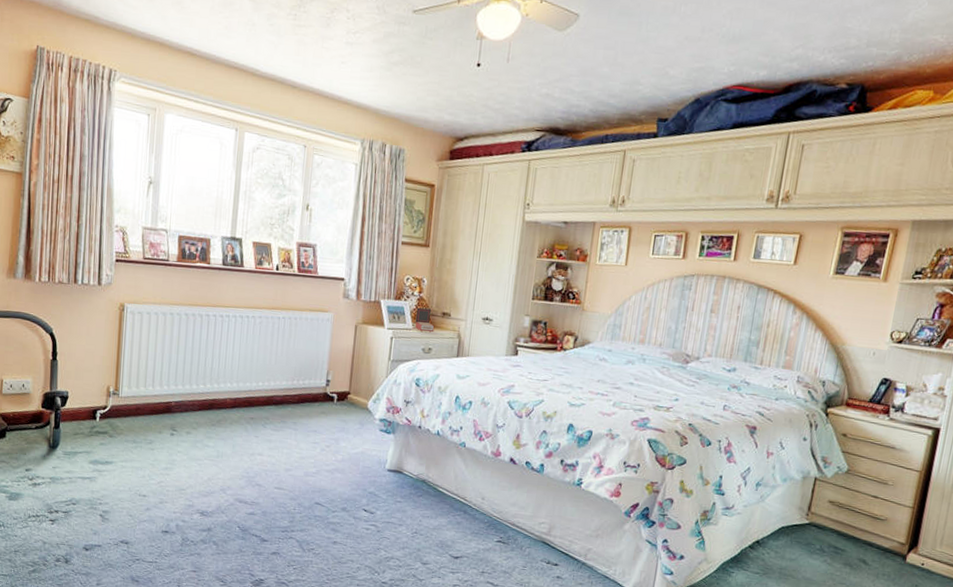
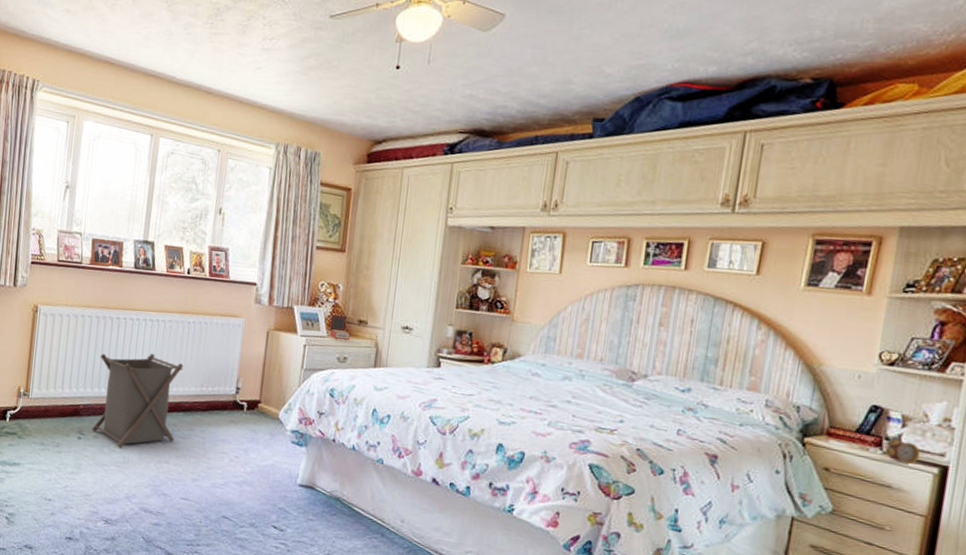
laundry basket: none [184,349,274,443] -> present [91,353,183,448]
alarm clock: none [891,407,919,428] -> present [884,439,921,464]

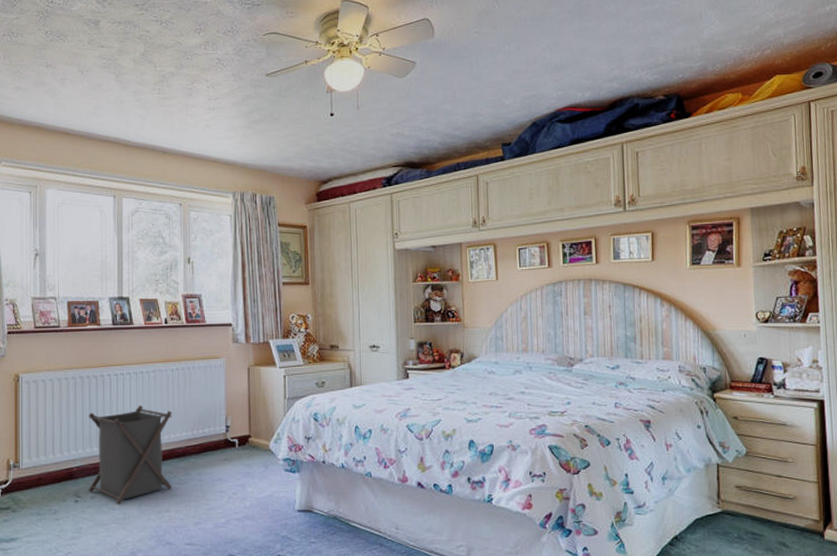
jewelry box: present [329,314,351,341] -> none [305,343,325,368]
alarm clock: present [884,439,921,464] -> none [774,383,802,403]

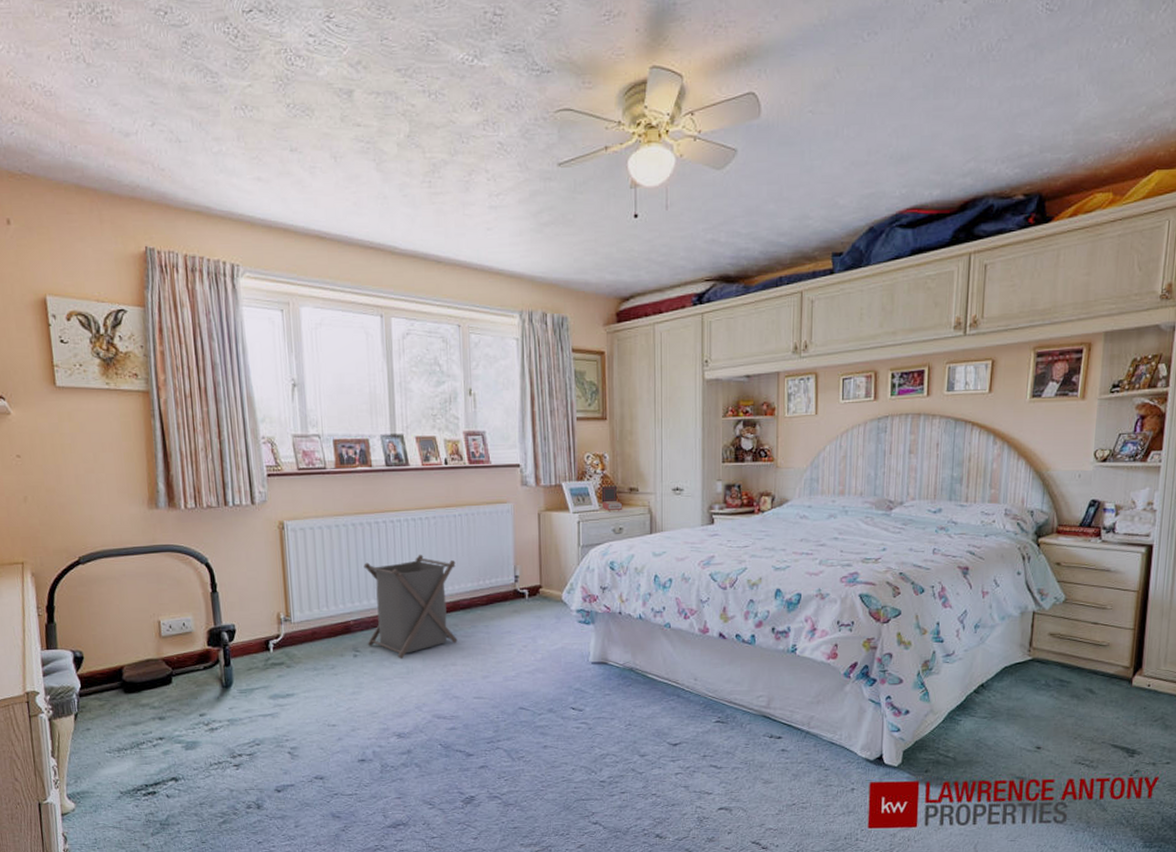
jewelry box: none [305,343,325,368] -> present [601,486,623,513]

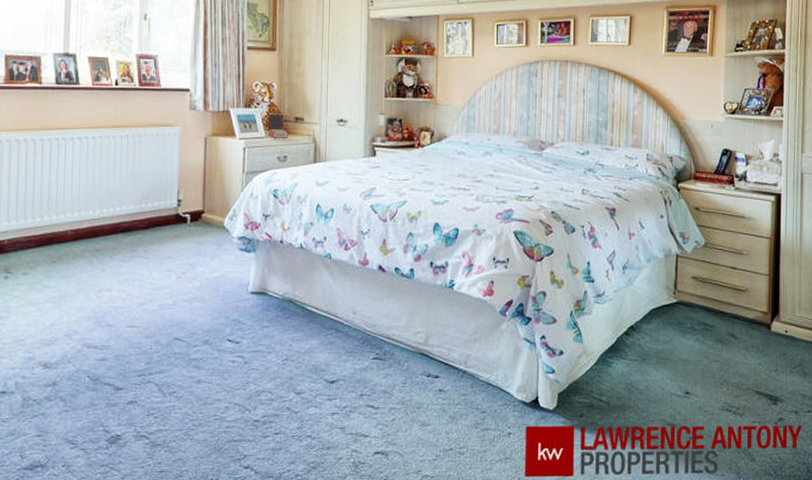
laundry basket: present [363,554,458,659] -> none [20,173,119,282]

